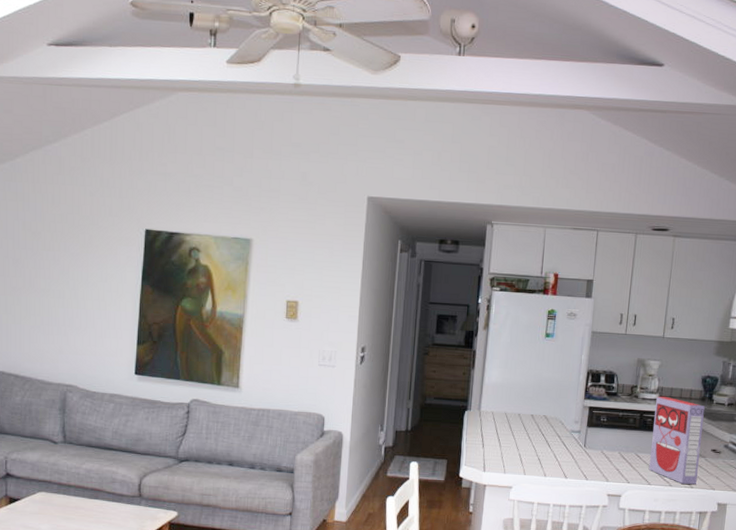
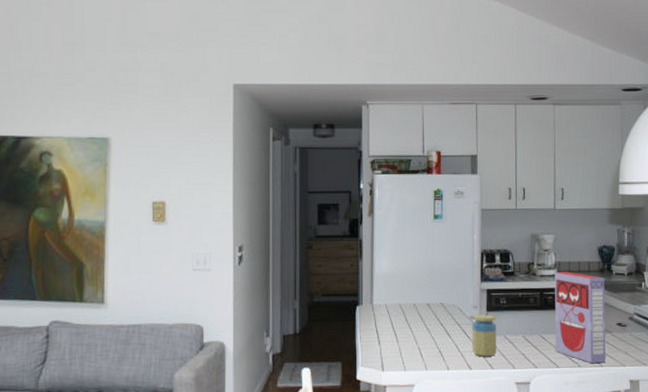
jar: none [569,429,595,469] -> present [472,314,496,357]

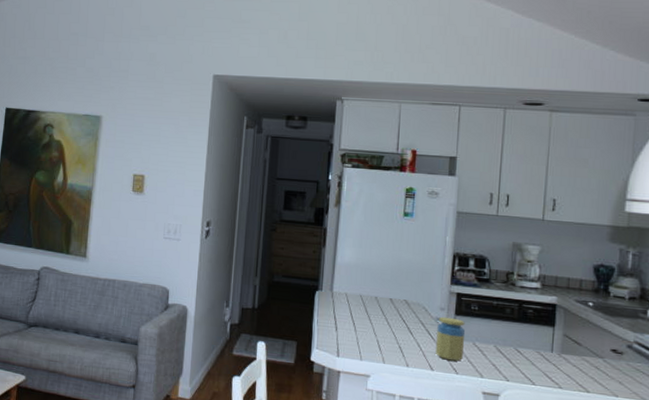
cereal box: present [554,271,606,363] -> none [532,285,599,389]

